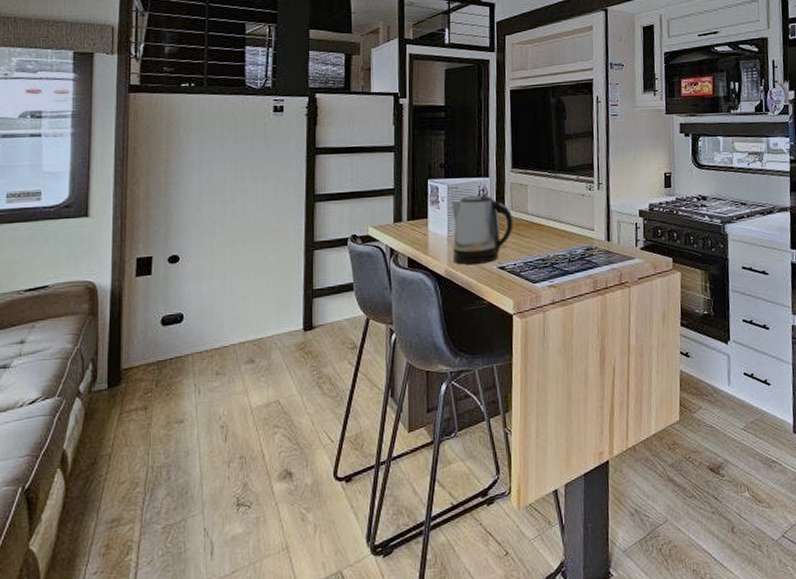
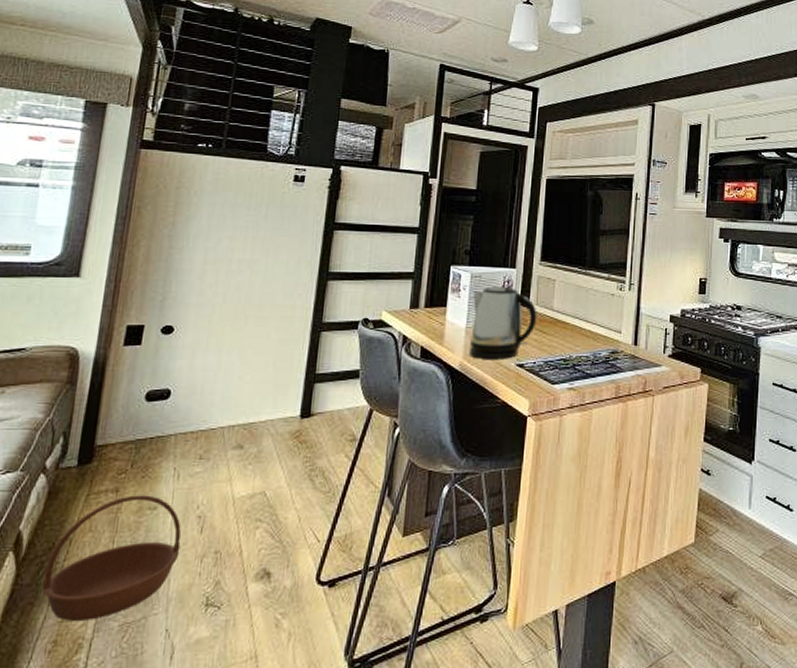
basket: none [90,410,208,527] -> present [42,495,182,621]

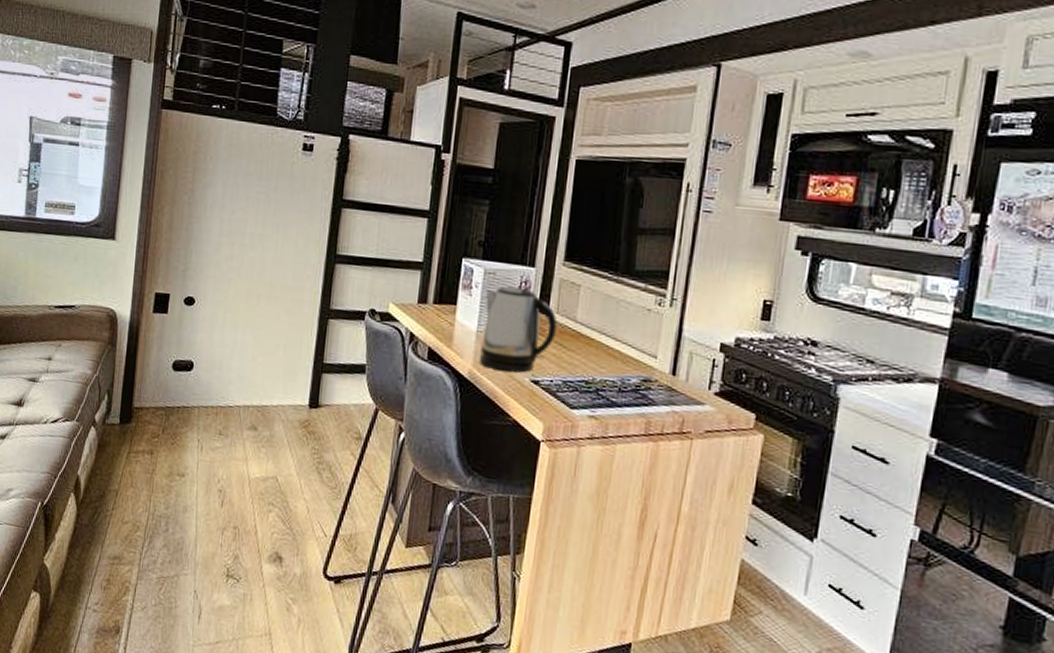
basket: present [42,495,182,621] -> none [97,459,206,568]

